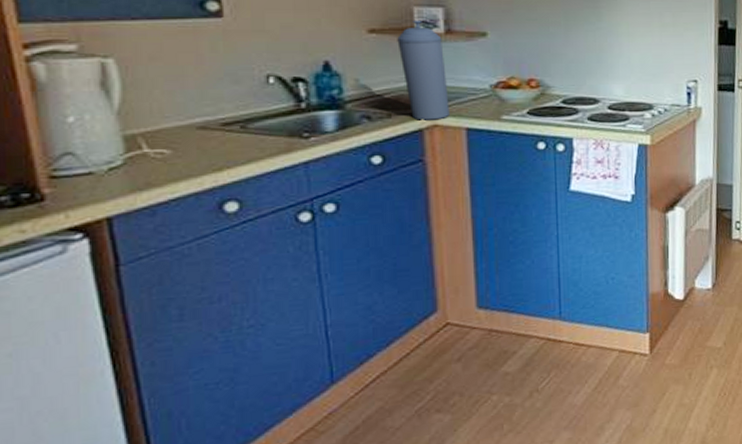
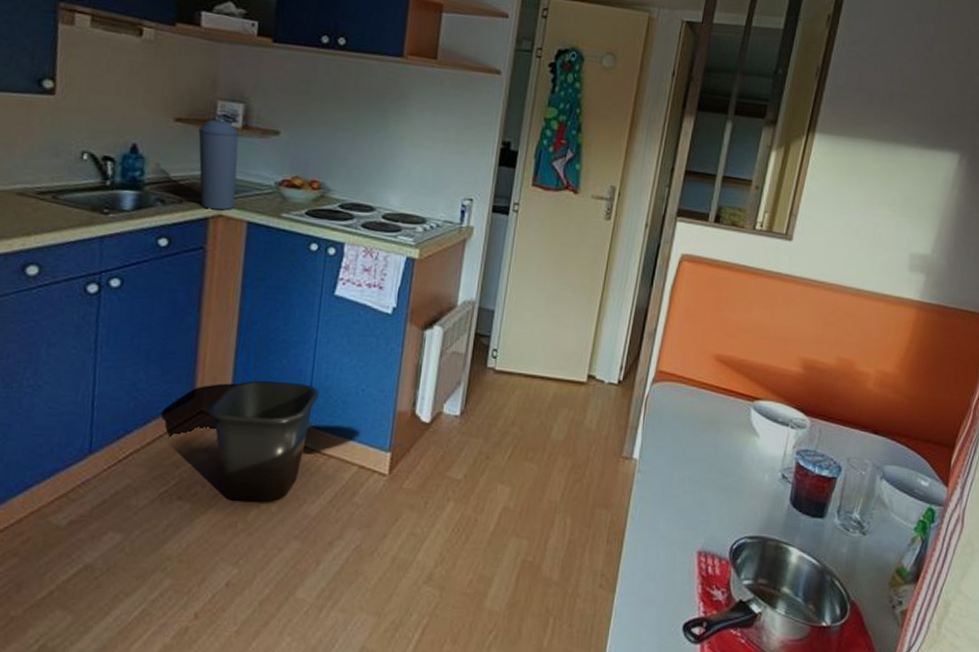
waste bin: none [455,281,569,406] -> present [208,380,320,503]

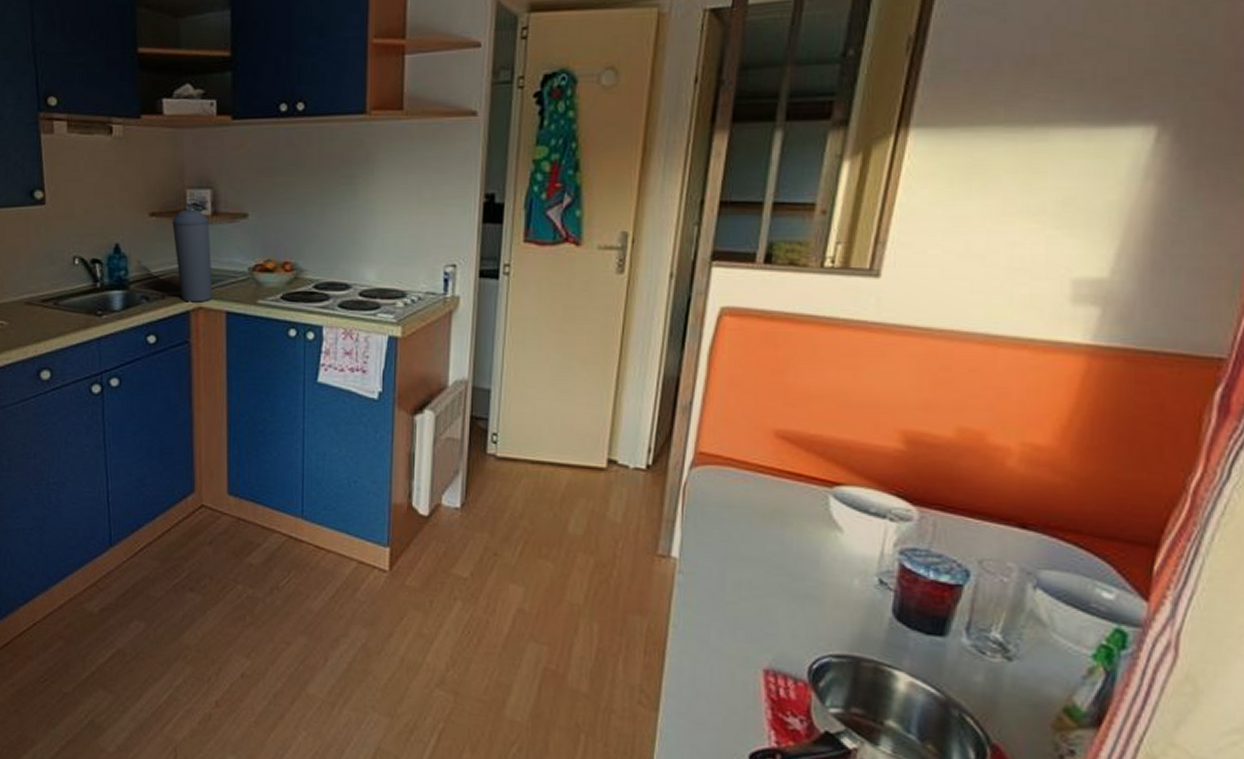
waste bin: present [208,380,320,503] -> none [209,474,312,598]

